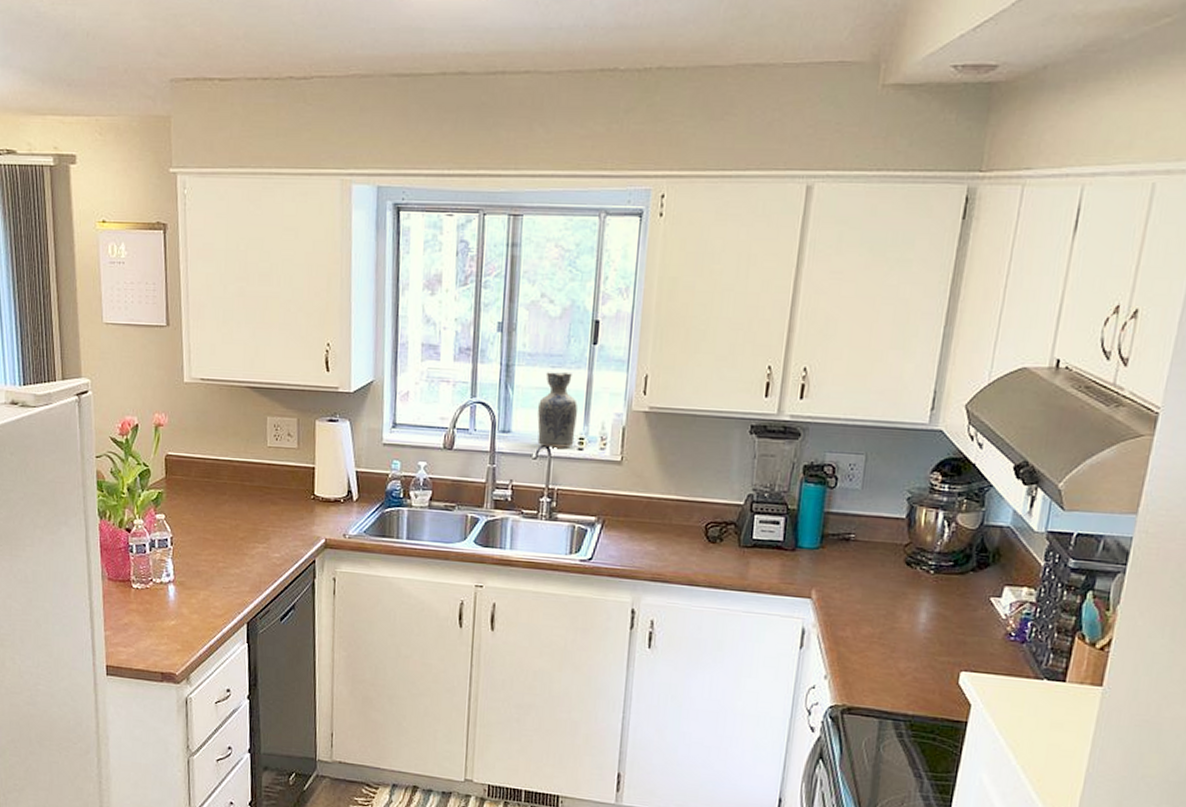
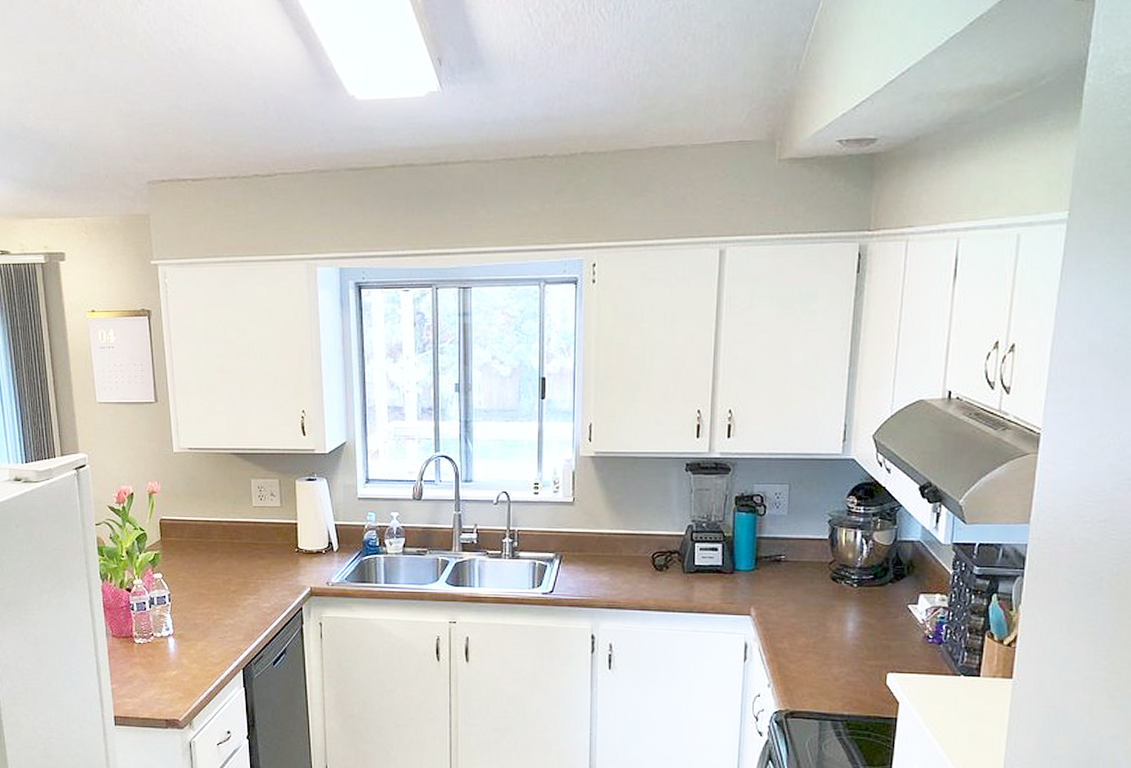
ceramic jug: present [537,372,578,448] -> none [496,426,532,493]

